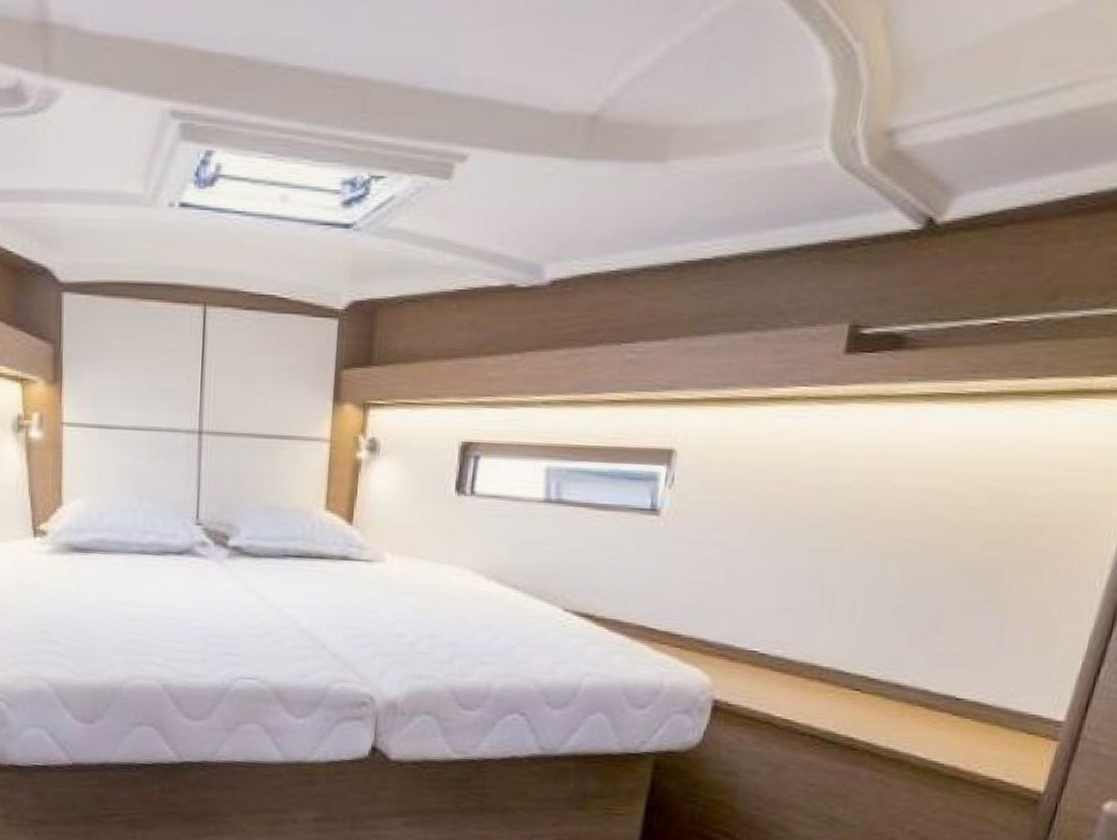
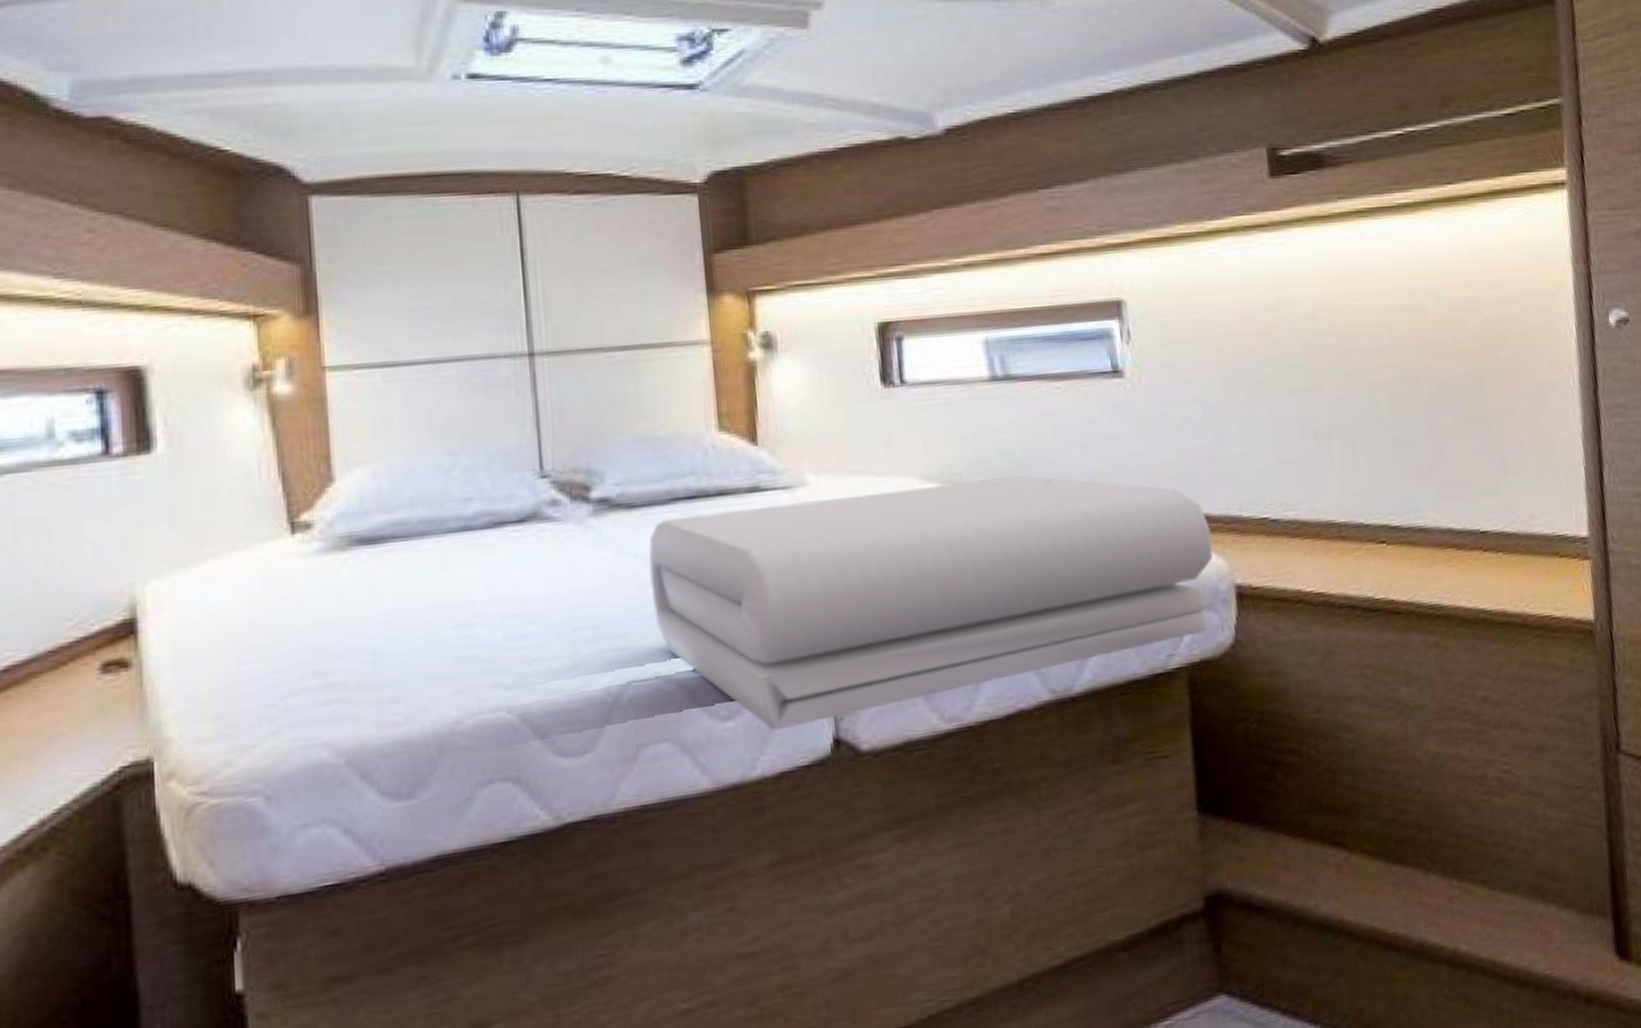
towel: none [261,569,704,733] -> present [648,476,1213,731]

